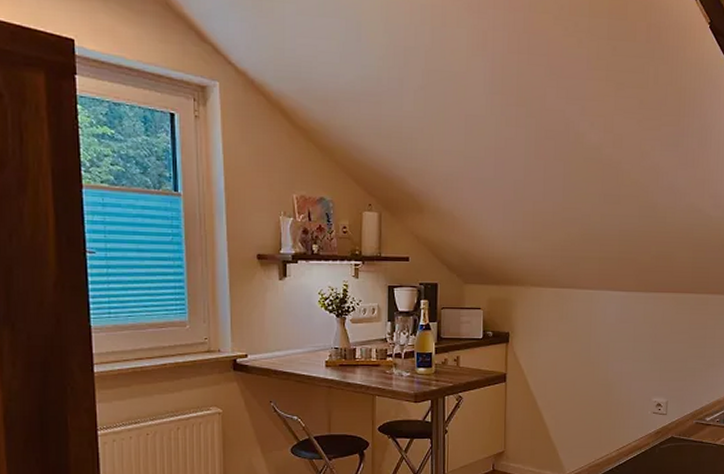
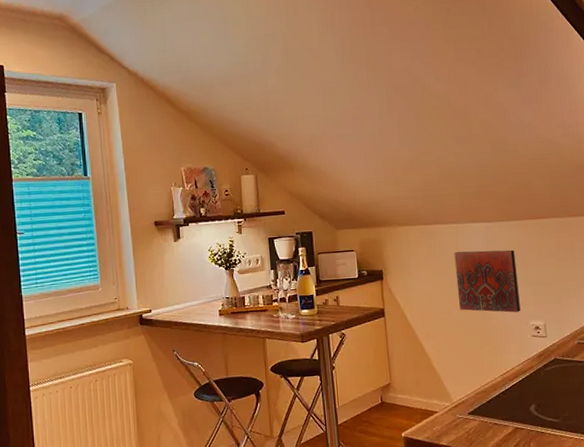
decorative tile: none [584,320,648,387] -> present [454,249,521,313]

